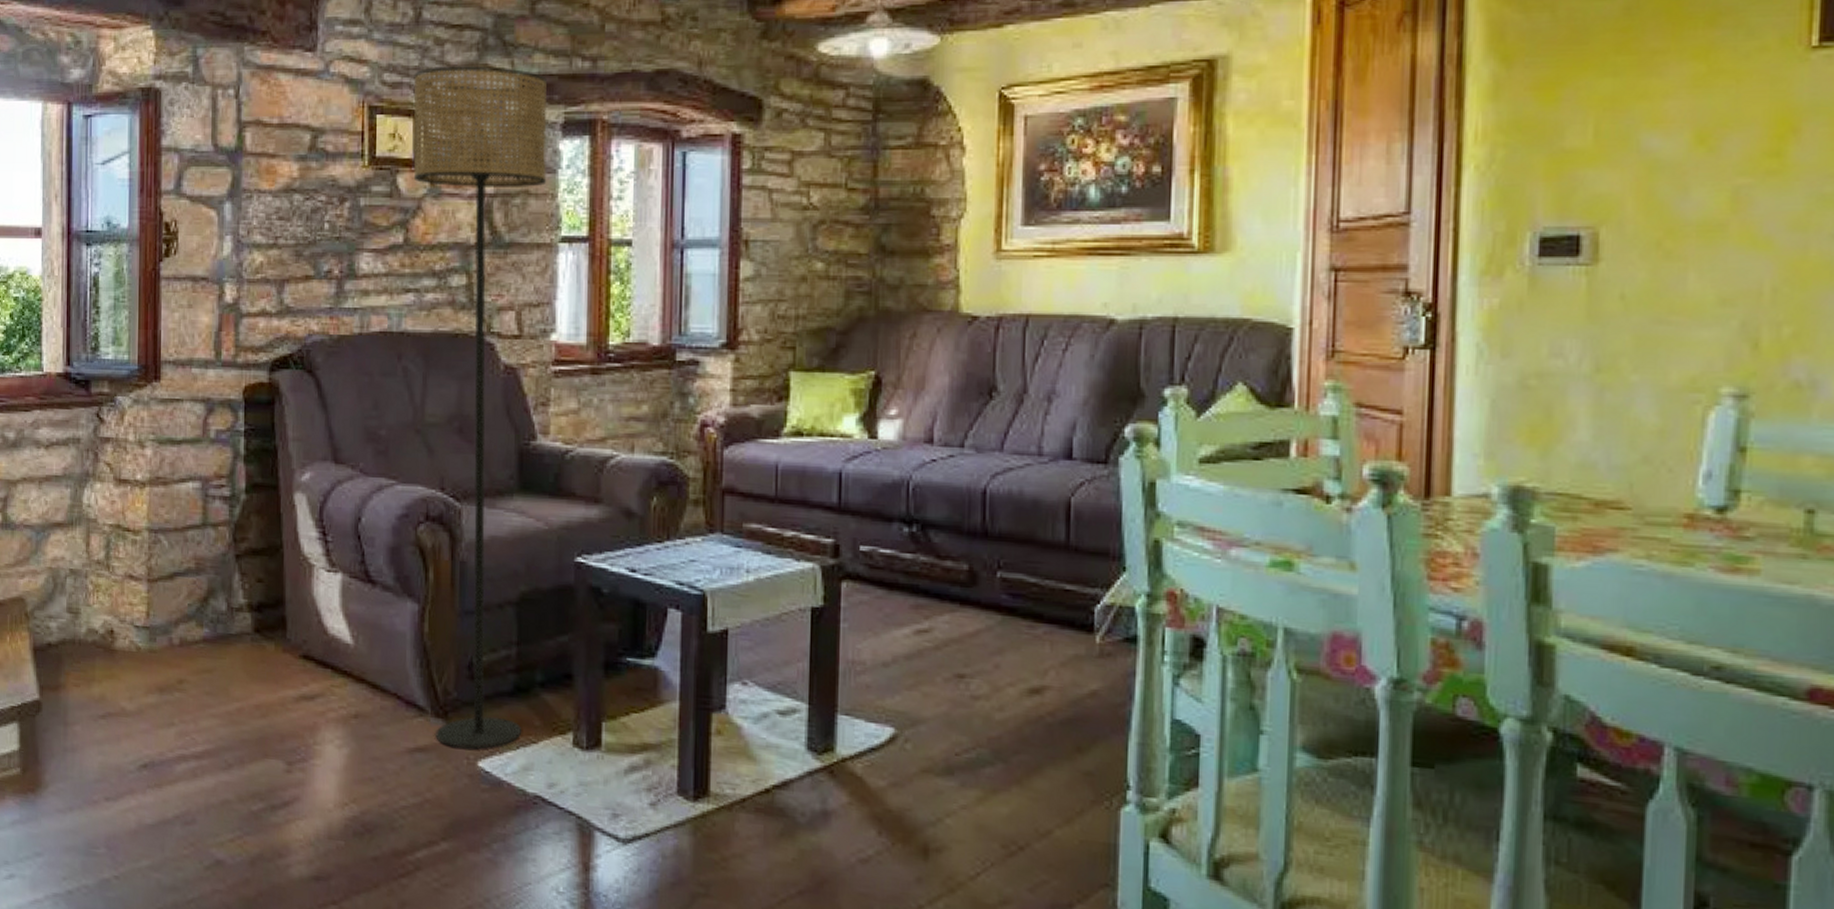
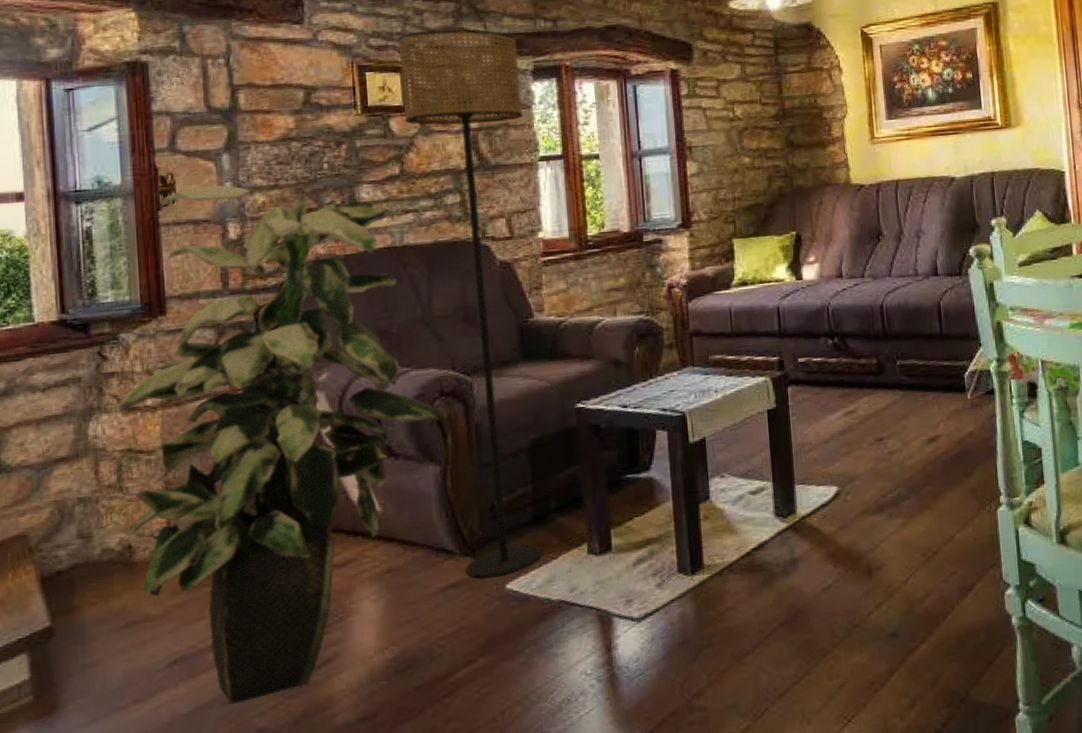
indoor plant: none [107,237,422,827] -> present [118,185,439,704]

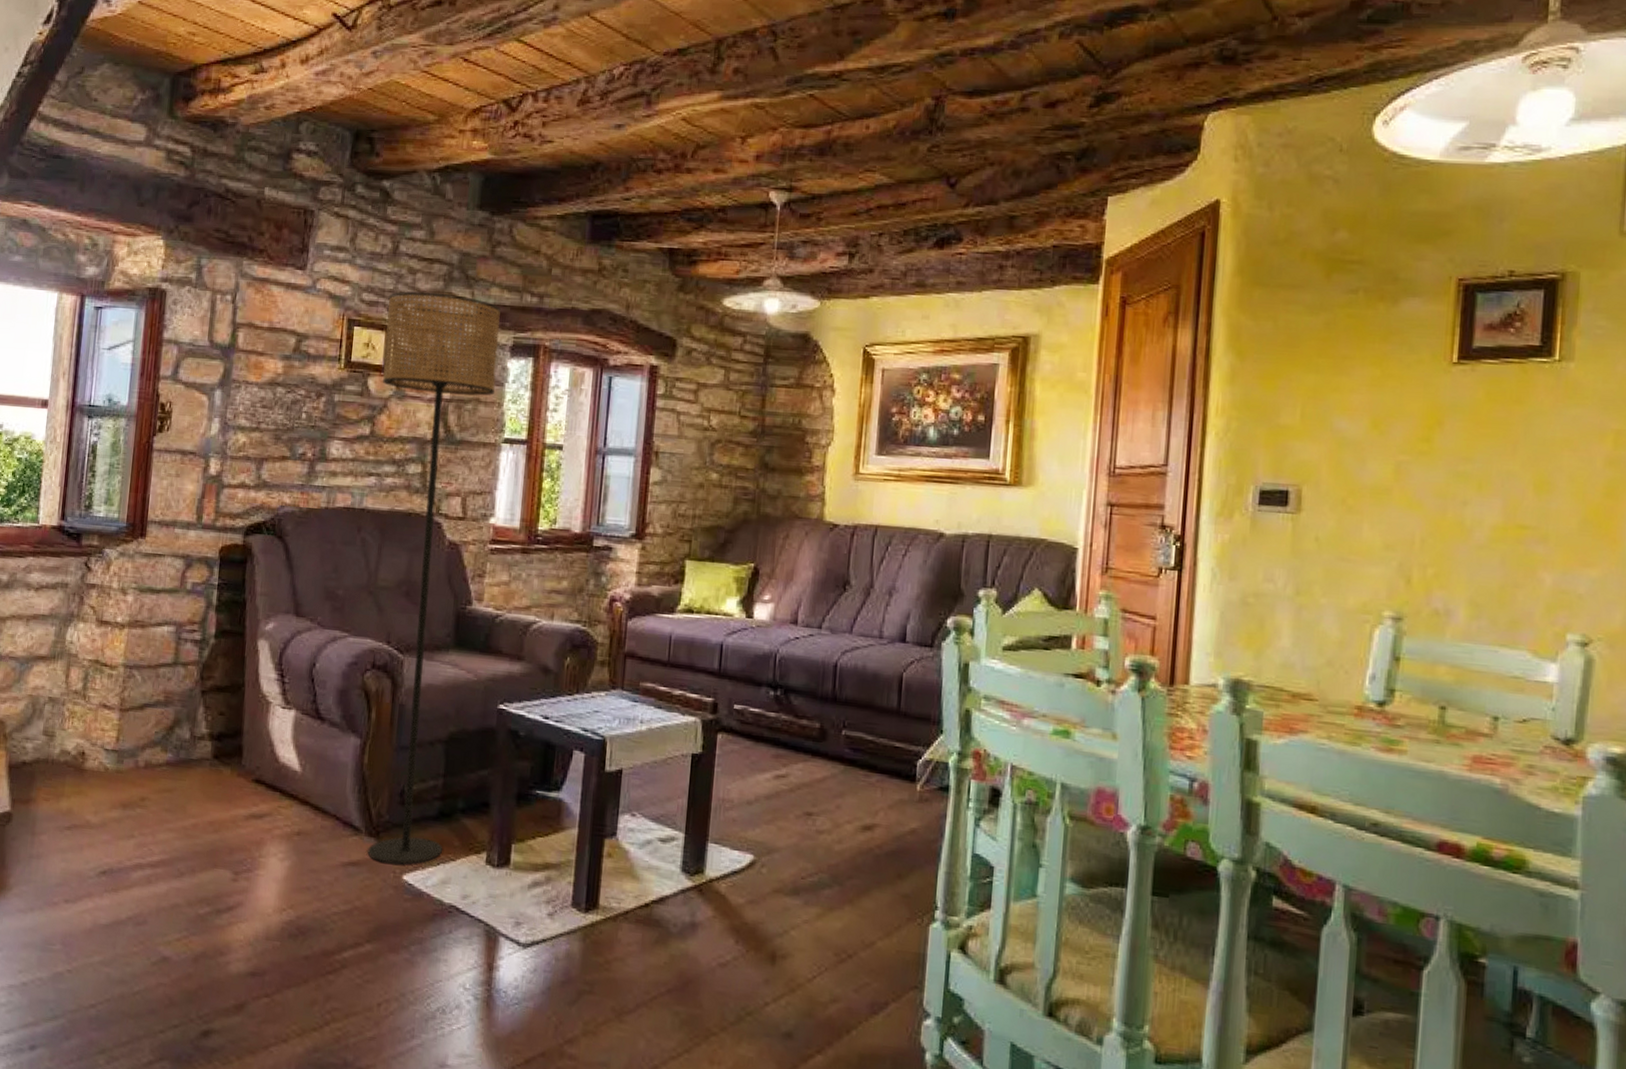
indoor plant: present [118,185,439,704] -> none [80,417,367,928]

